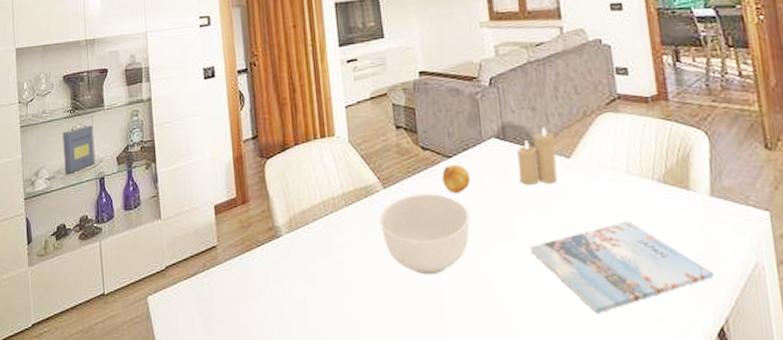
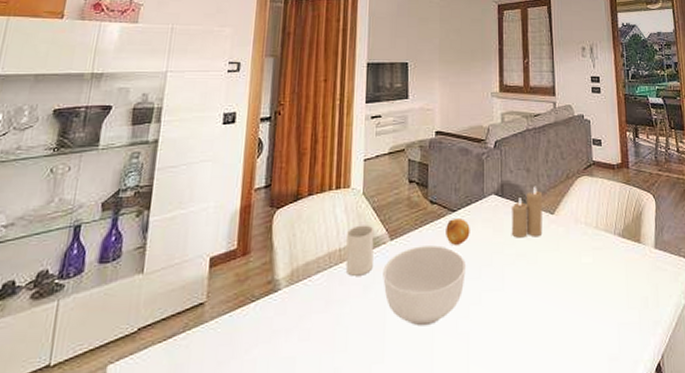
book: present [62,125,95,174] -> none [29,166,79,220]
cup: none [337,173,369,224] -> present [345,225,374,276]
magazine: present [529,220,714,312] -> none [514,270,655,355]

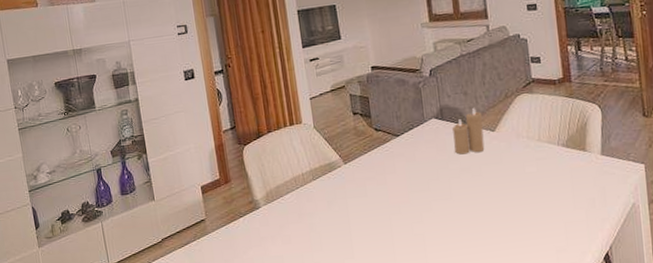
cup: present [345,225,374,276] -> none [305,153,333,194]
bowl: present [383,245,466,326] -> none [342,166,415,230]
fruit: present [446,219,470,245] -> none [392,142,415,165]

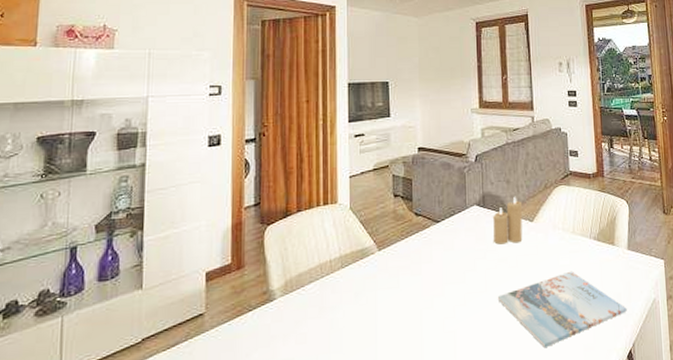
magazine: none [462,177,602,249] -> present [497,271,627,347]

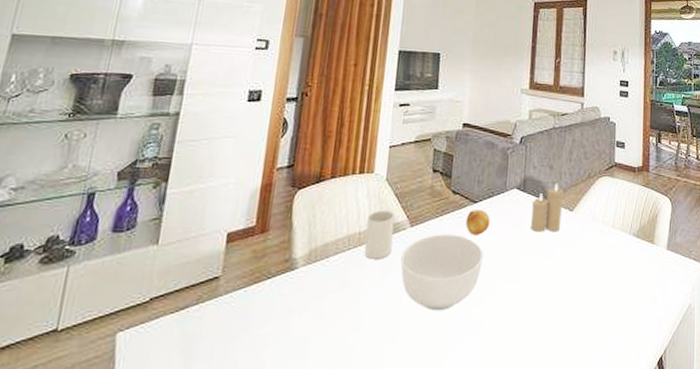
cup: none [335,237,363,285] -> present [364,210,395,259]
bowl: none [373,254,451,327] -> present [400,234,483,311]
fruit: none [431,228,454,253] -> present [466,210,490,235]
magazine: present [497,271,627,347] -> none [528,266,661,345]

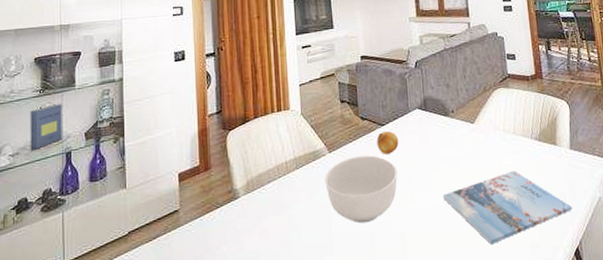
book: none [40,133,95,185] -> present [30,104,62,150]
cup: present [364,210,395,259] -> none [290,140,316,184]
magazine: none [528,266,661,345] -> present [442,170,572,244]
candle: present [531,183,564,232] -> none [434,99,465,146]

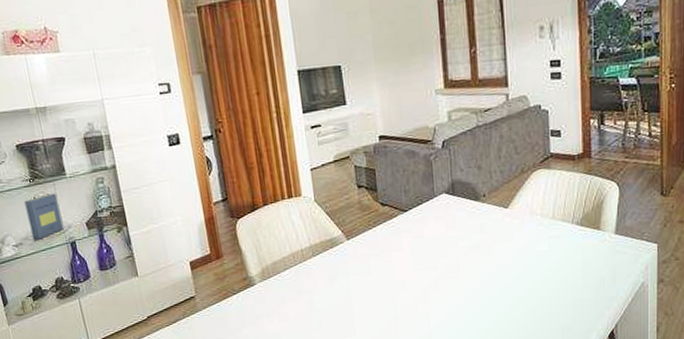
bowl: present [325,155,398,223] -> none [344,242,422,308]
fruit: present [377,131,399,154] -> none [399,217,423,241]
magazine: present [442,170,572,244] -> none [470,256,611,327]

